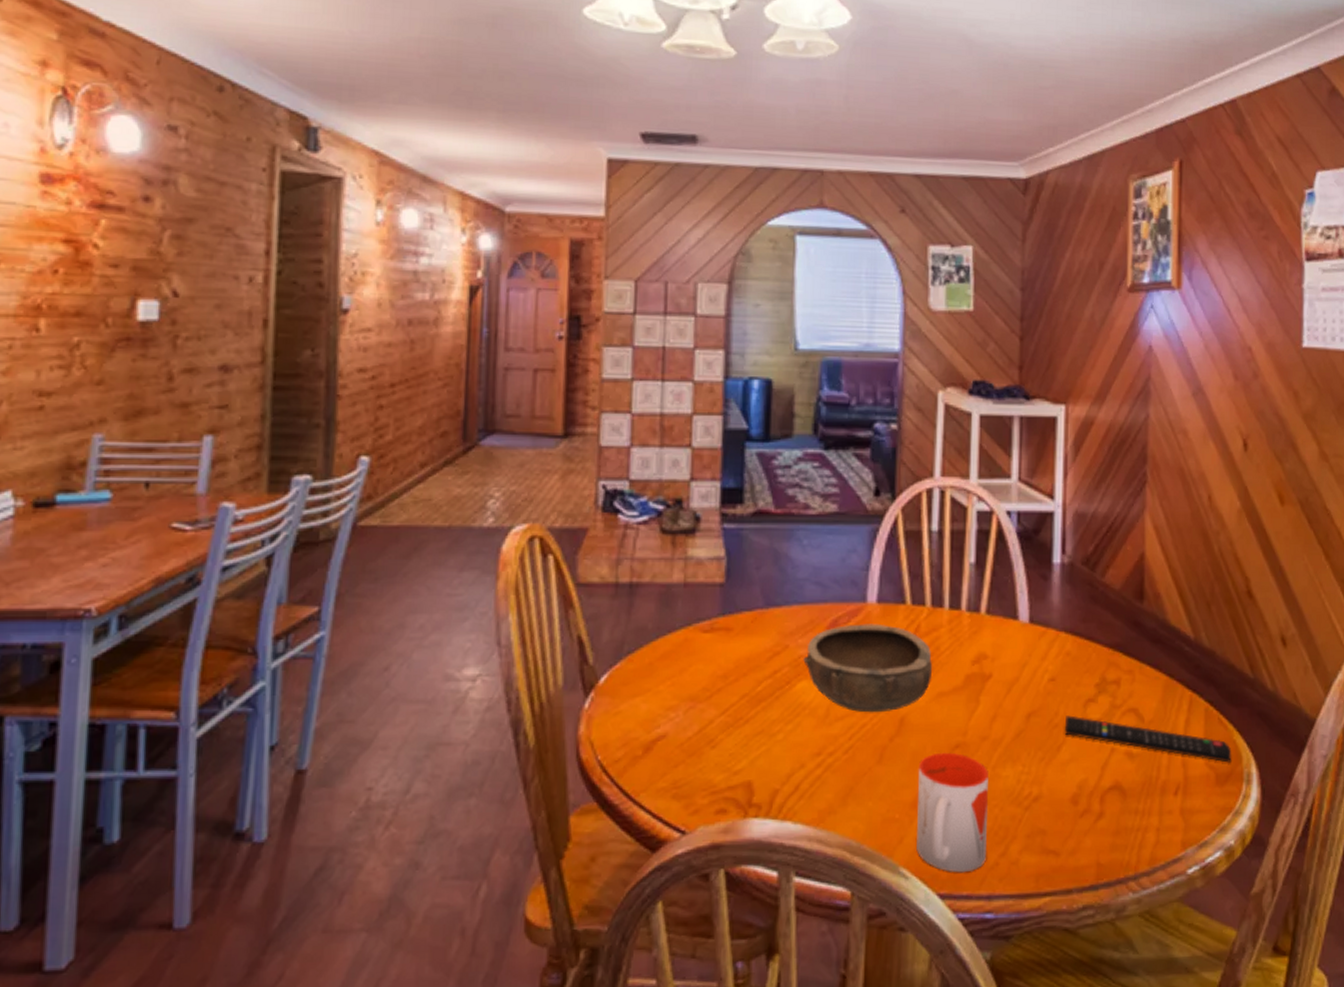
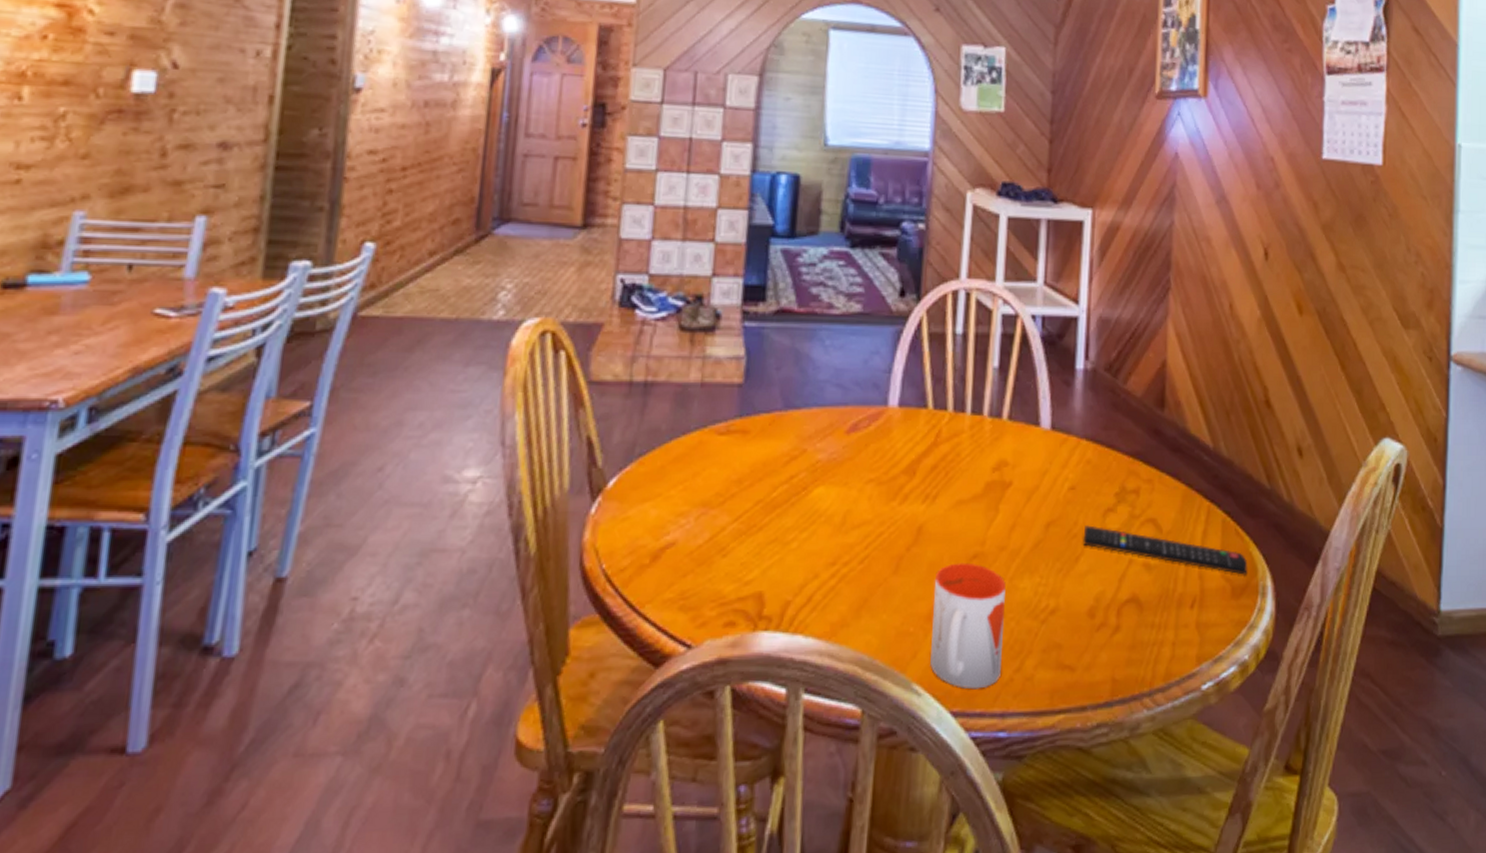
bowl: present [803,623,933,713] -> none [821,428,953,521]

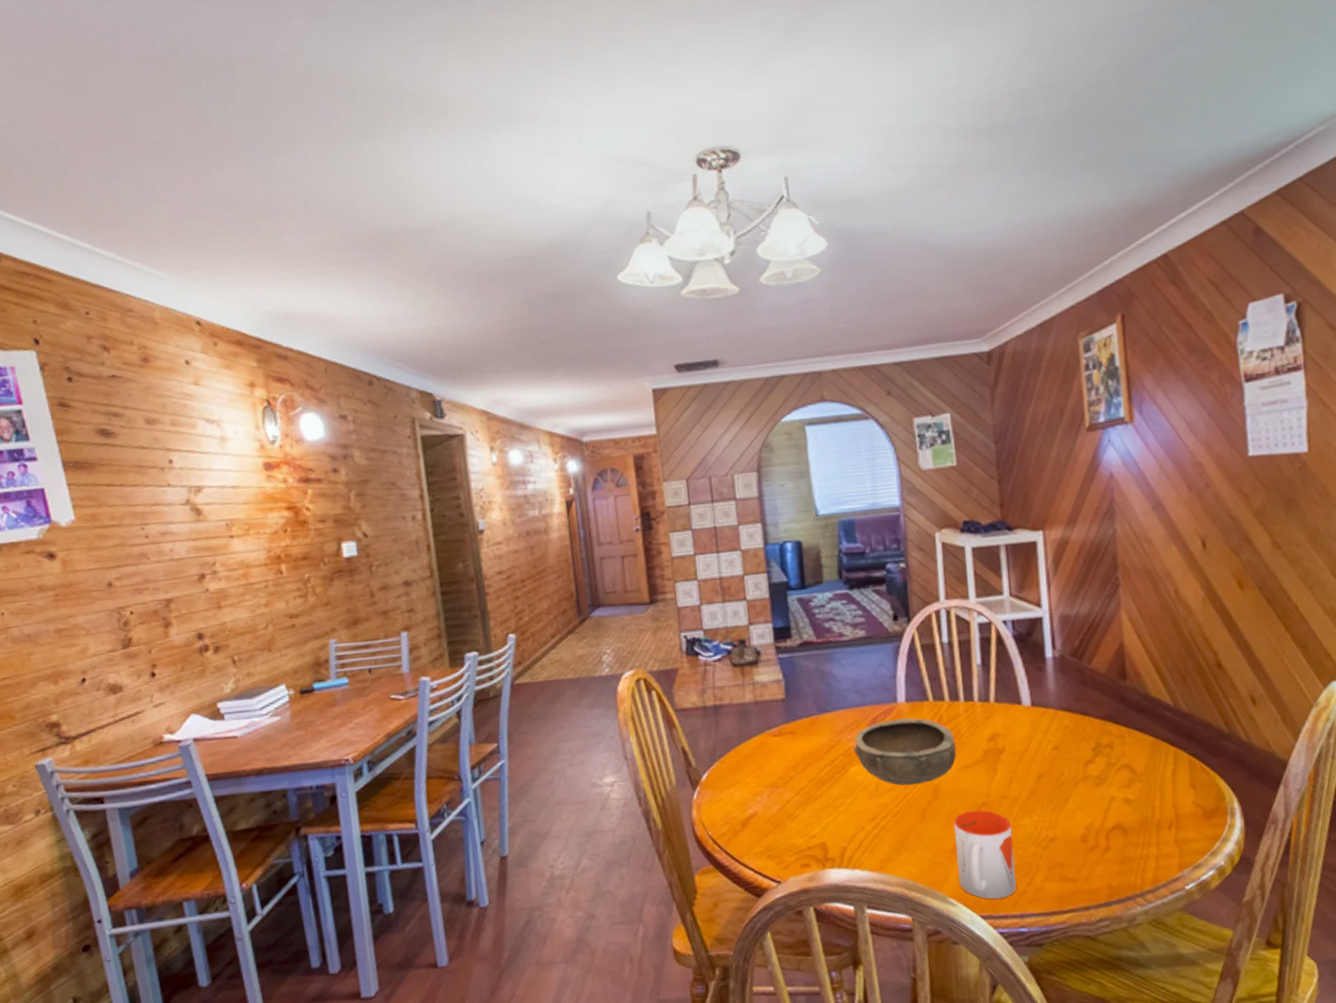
bowl: none [821,428,953,521] -> present [853,718,957,786]
remote control: present [1083,525,1248,575] -> none [1069,774,1216,801]

